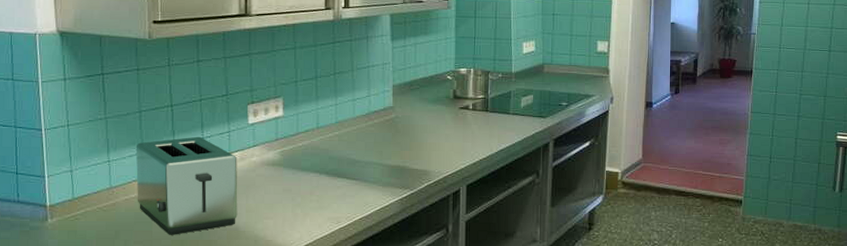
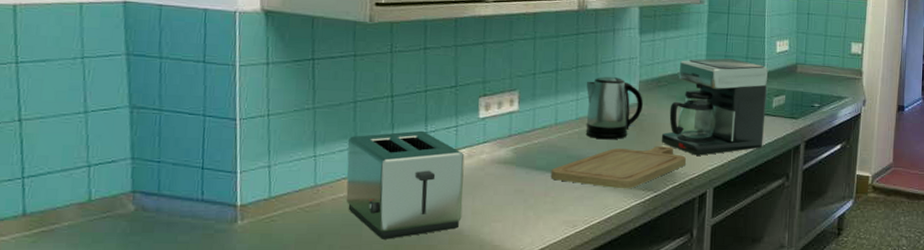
chopping board: none [315,147,439,188] -> present [550,146,686,189]
kettle: none [343,81,397,142] -> present [585,76,643,140]
coffee maker: none [415,61,515,155] -> present [661,58,768,156]

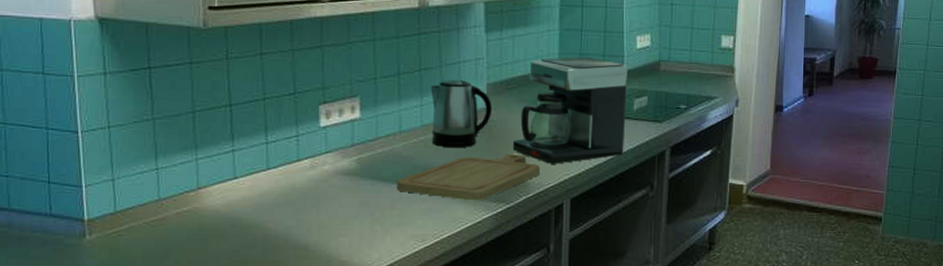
toaster: present [346,130,465,239] -> none [188,141,308,254]

